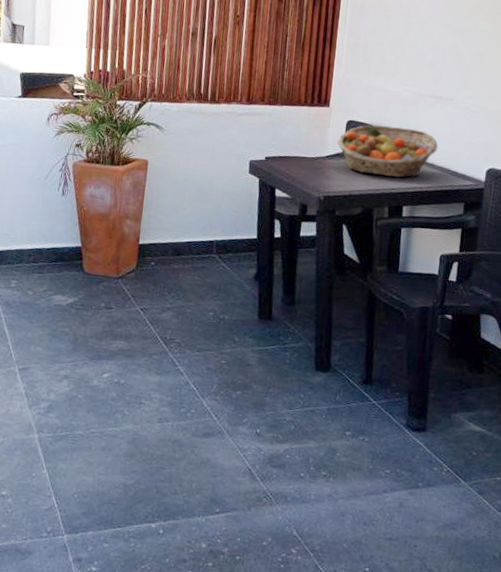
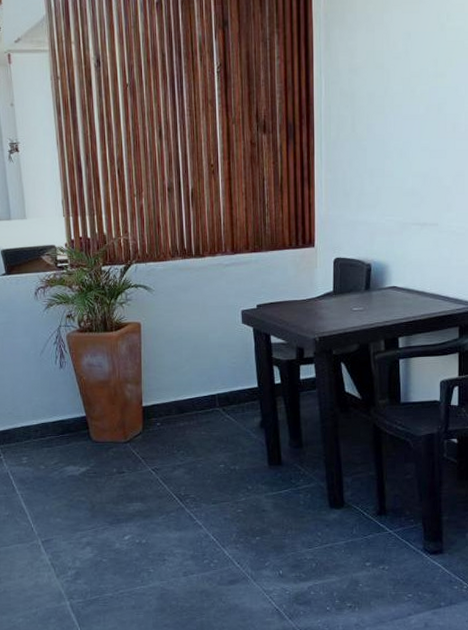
fruit basket: present [337,125,438,178] -> none [326,258,427,310]

